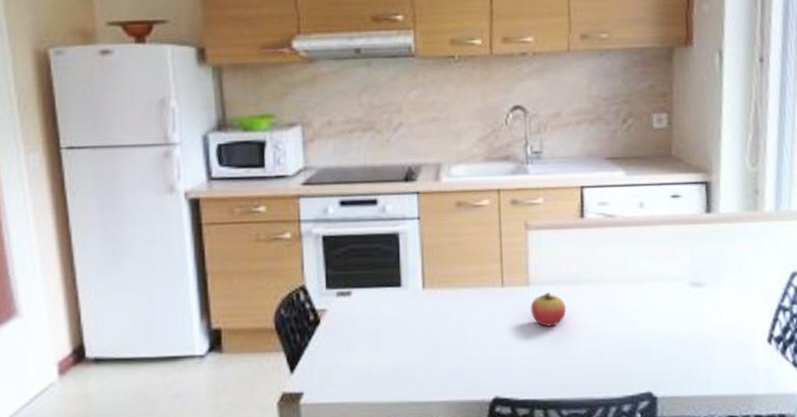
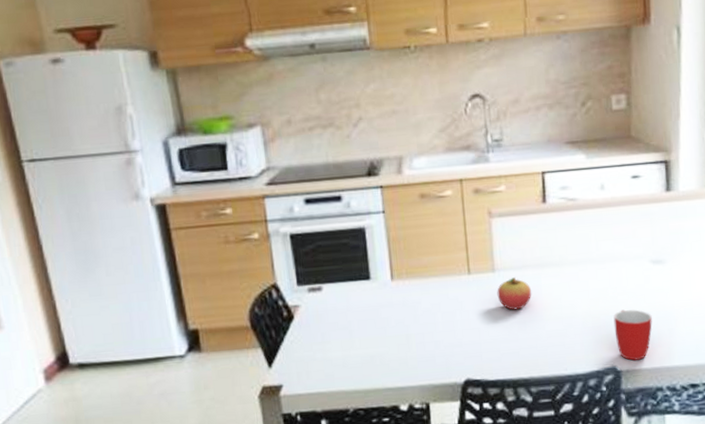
mug: none [650,332,690,387] -> present [613,309,652,361]

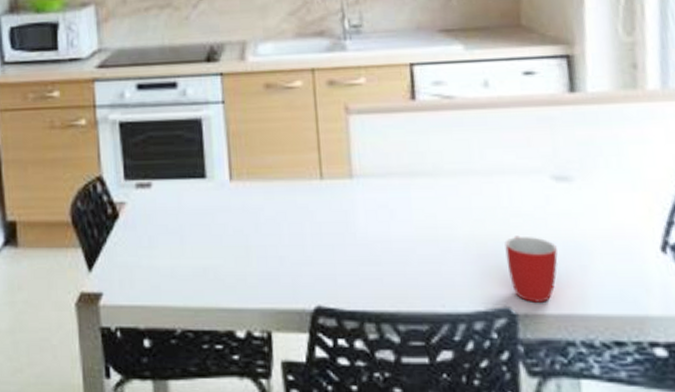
fruit: present [497,277,532,310] -> none [355,186,399,226]

